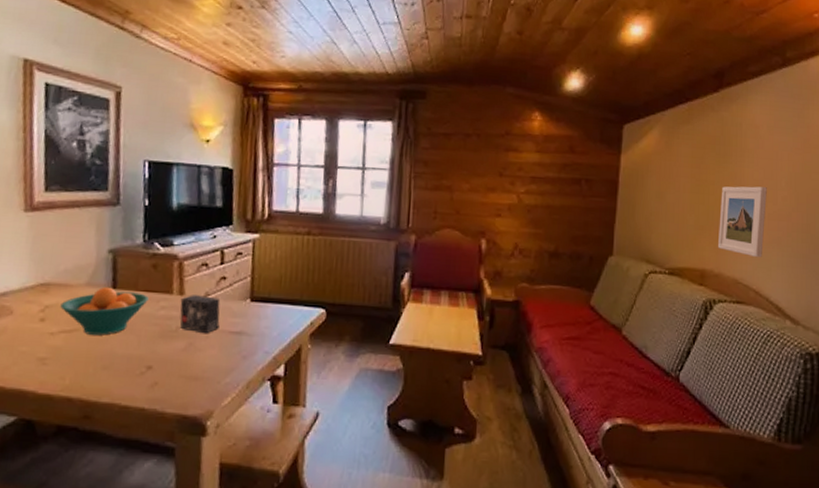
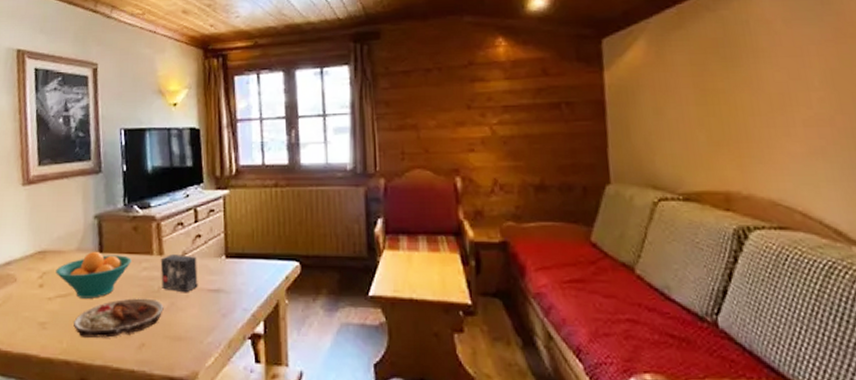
plate: none [79,336,181,376] -> present [74,298,164,338]
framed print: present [718,186,767,258] -> none [735,89,804,173]

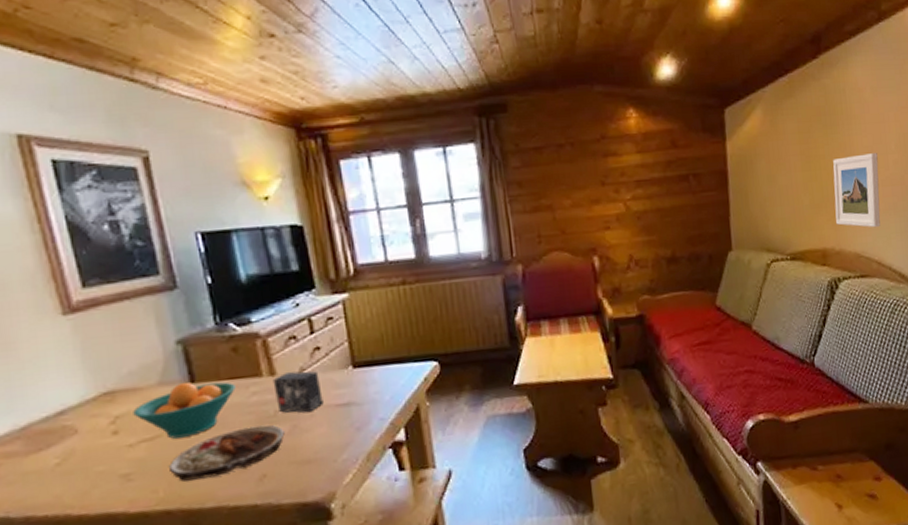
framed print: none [735,89,804,173] -> present [833,153,881,228]

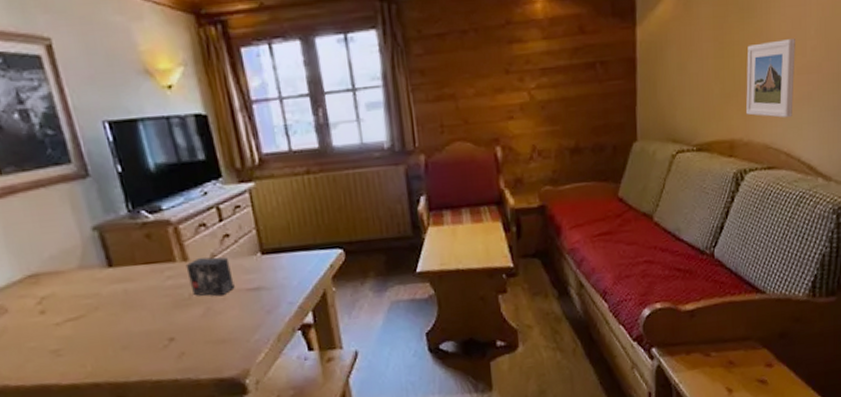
fruit bowl: present [133,382,236,439] -> none [57,266,151,319]
plate: present [169,424,285,482] -> none [94,307,200,358]

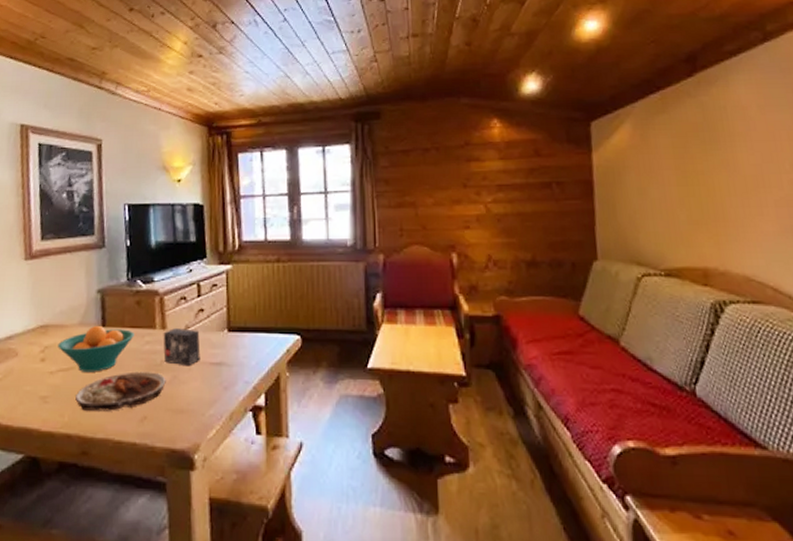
fruit bowl: none [57,266,151,319] -> present [58,325,134,372]
plate: none [94,307,200,358] -> present [75,371,166,411]
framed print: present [746,39,795,118] -> none [713,172,775,251]

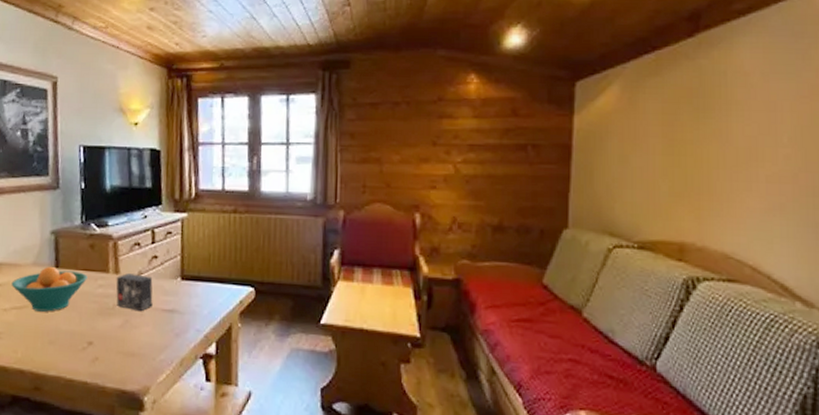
plate: present [75,371,166,411] -> none [28,313,118,350]

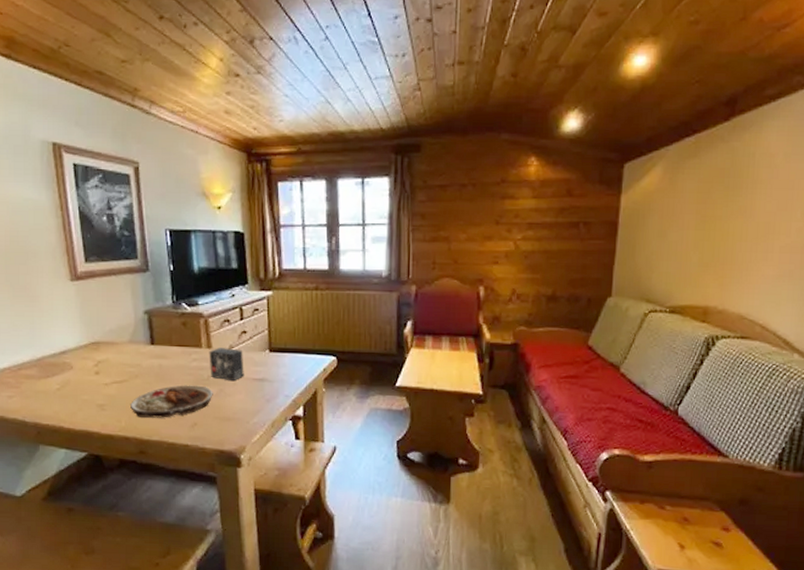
fruit bowl: present [11,266,88,312] -> none [110,343,182,385]
plate: none [28,313,118,350] -> present [130,385,213,418]

